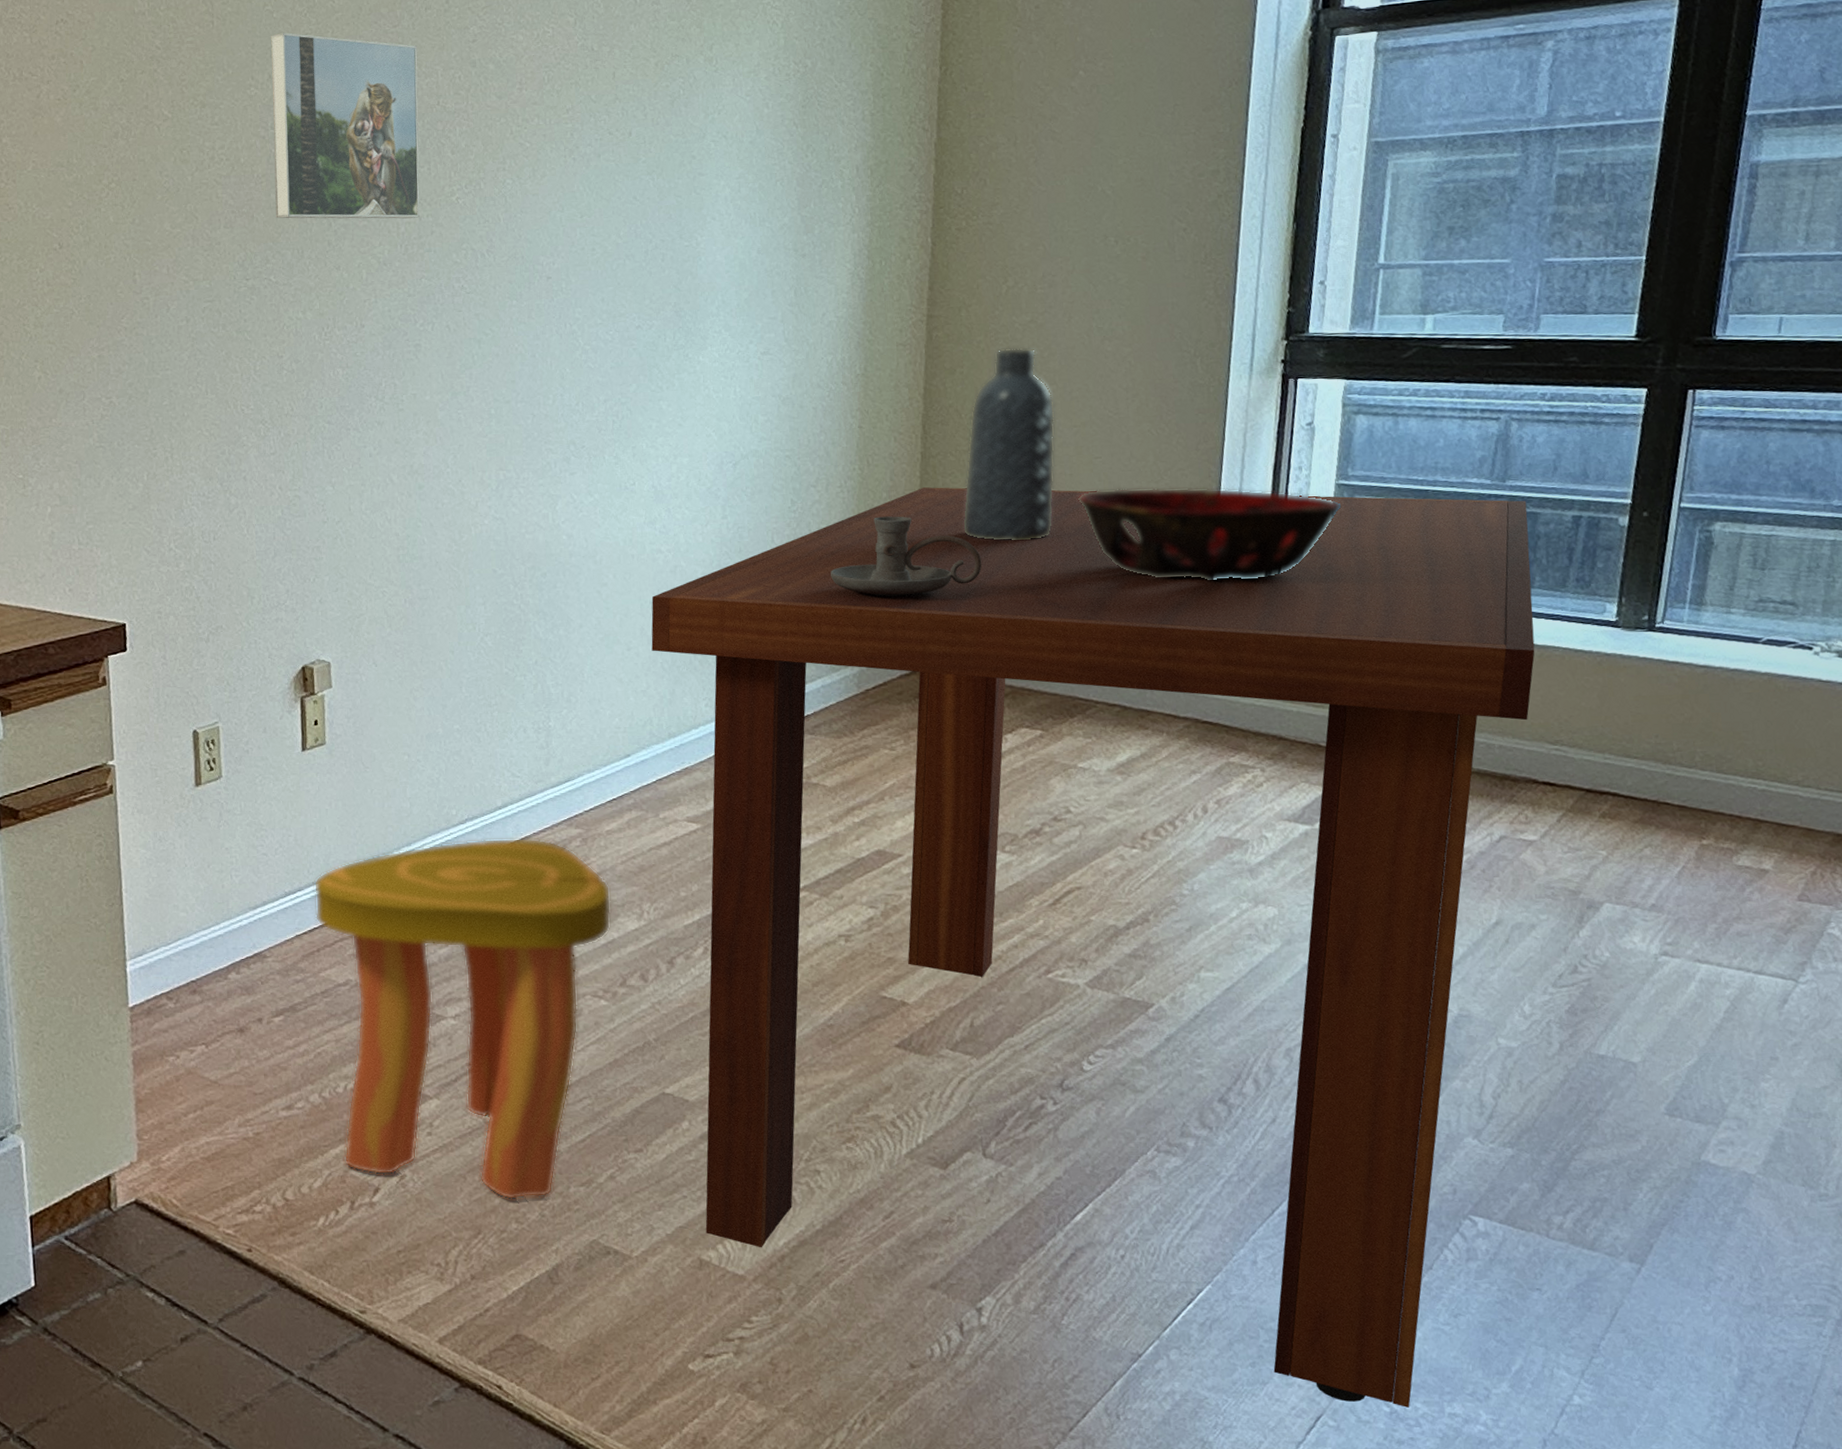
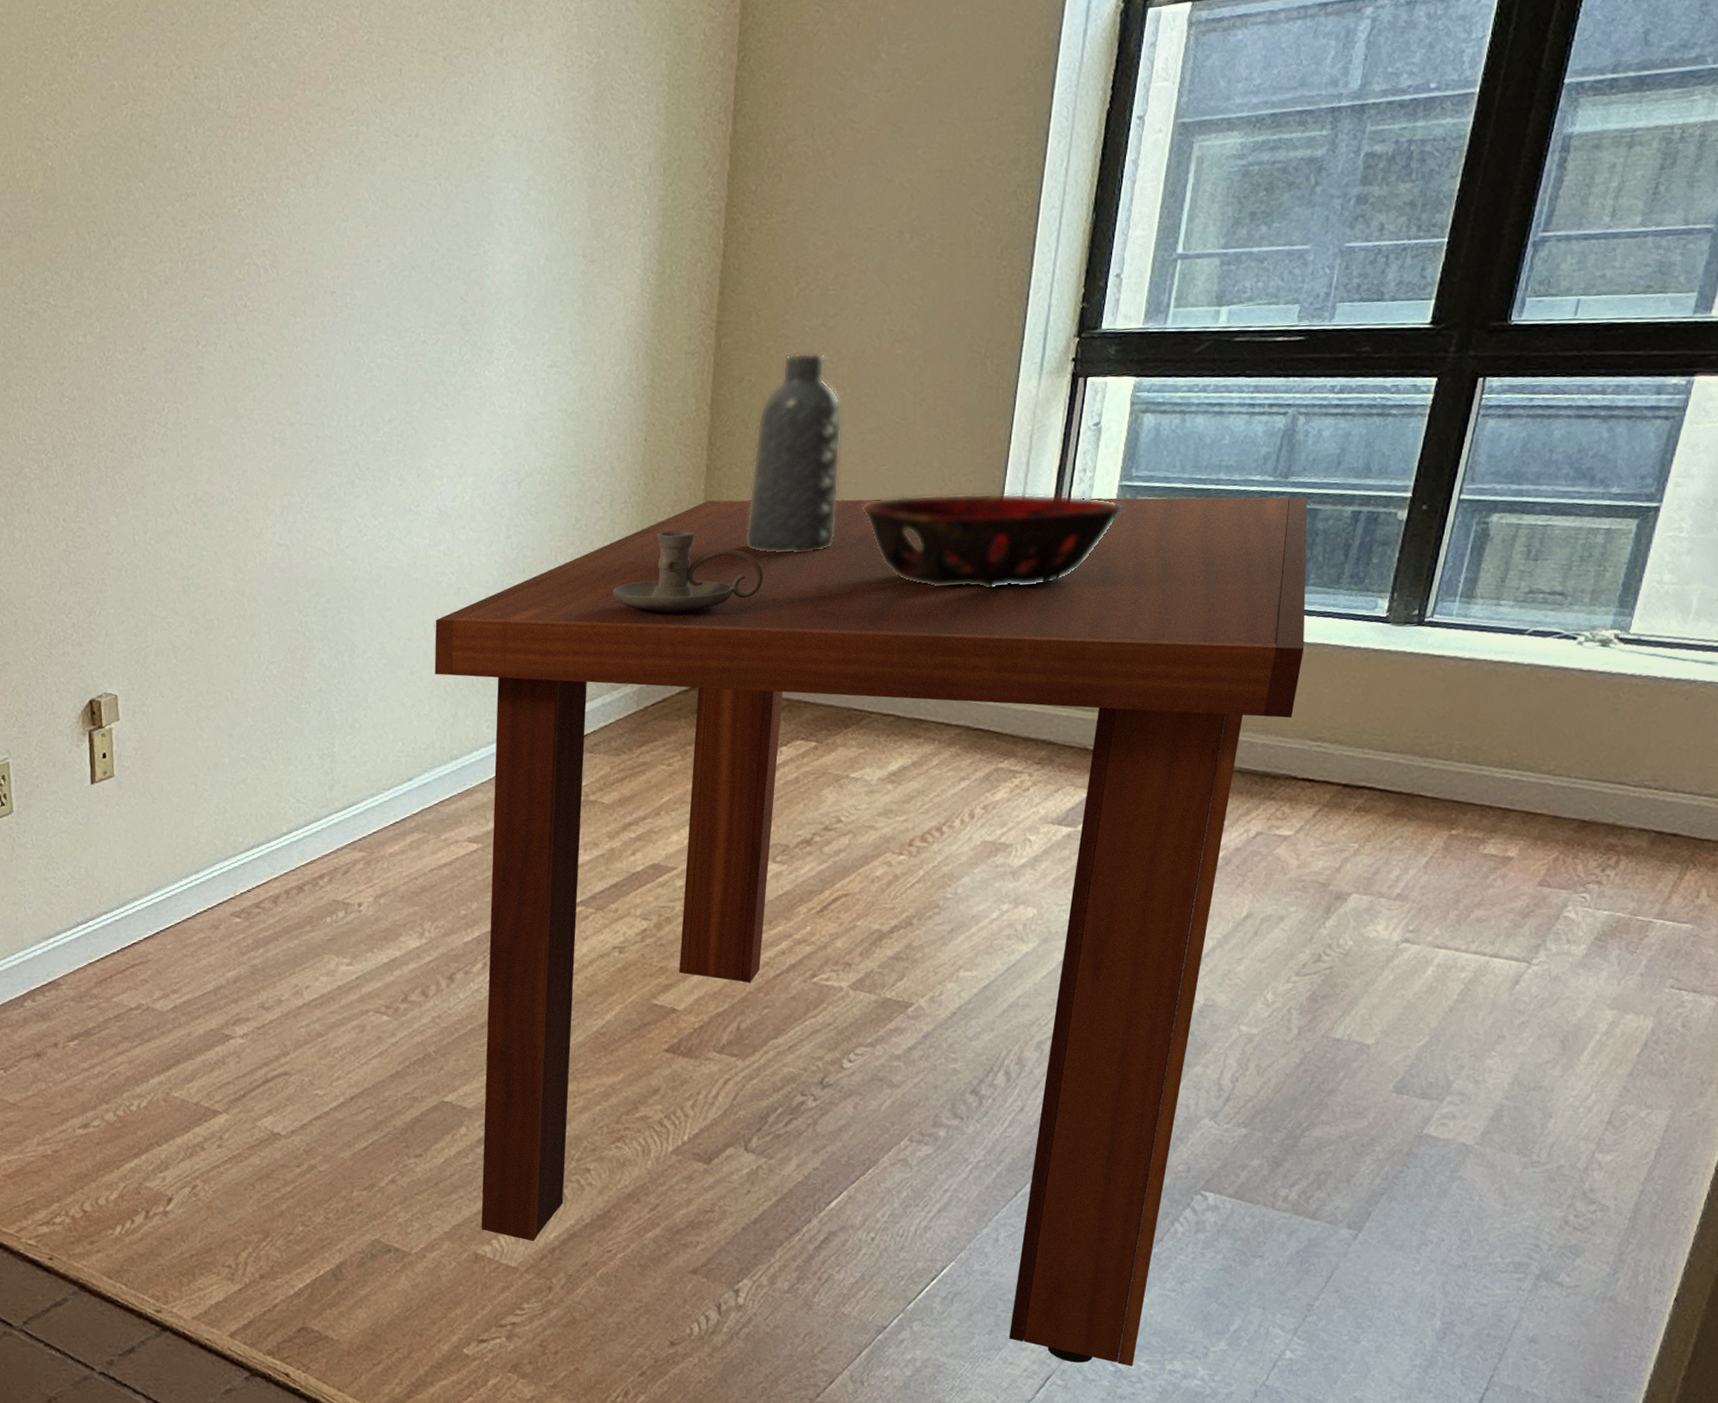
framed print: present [271,32,420,219] -> none [44,33,201,237]
stool: present [313,837,612,1200] -> none [104,862,394,1205]

